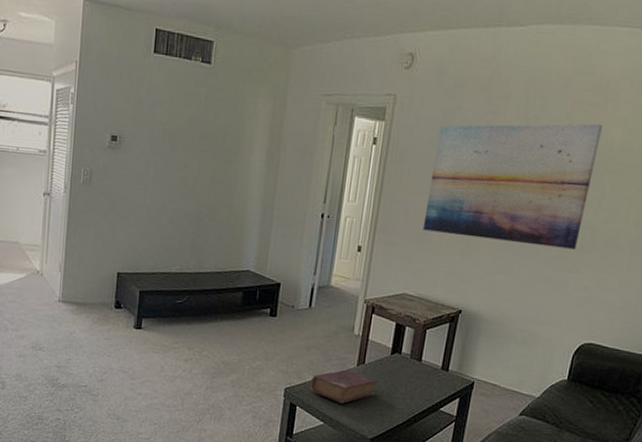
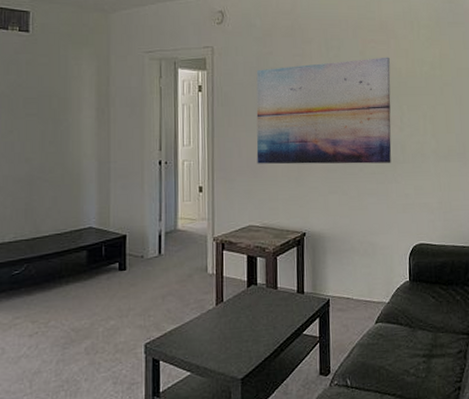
book: present [309,369,377,403] -> none [170,311,239,348]

